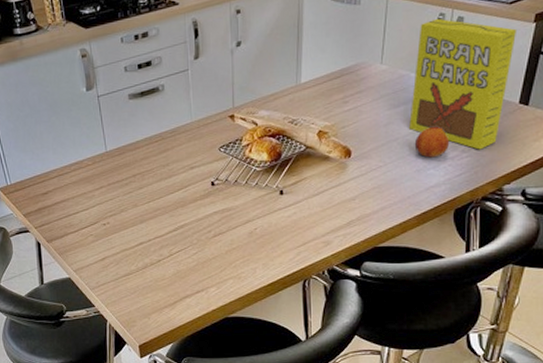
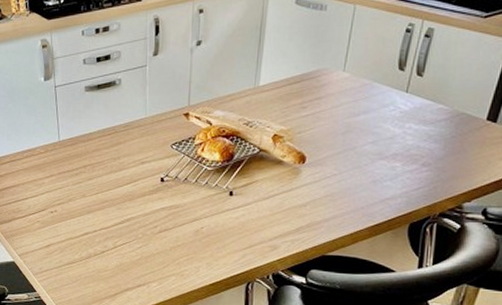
cereal box: present [409,18,517,150] -> none [368,28,491,165]
fruit: present [415,126,450,158] -> none [373,137,410,169]

